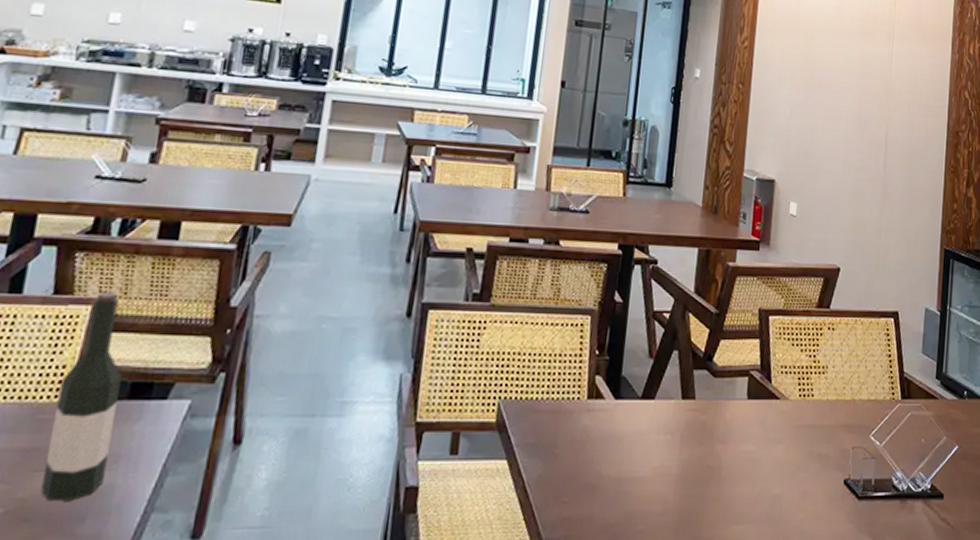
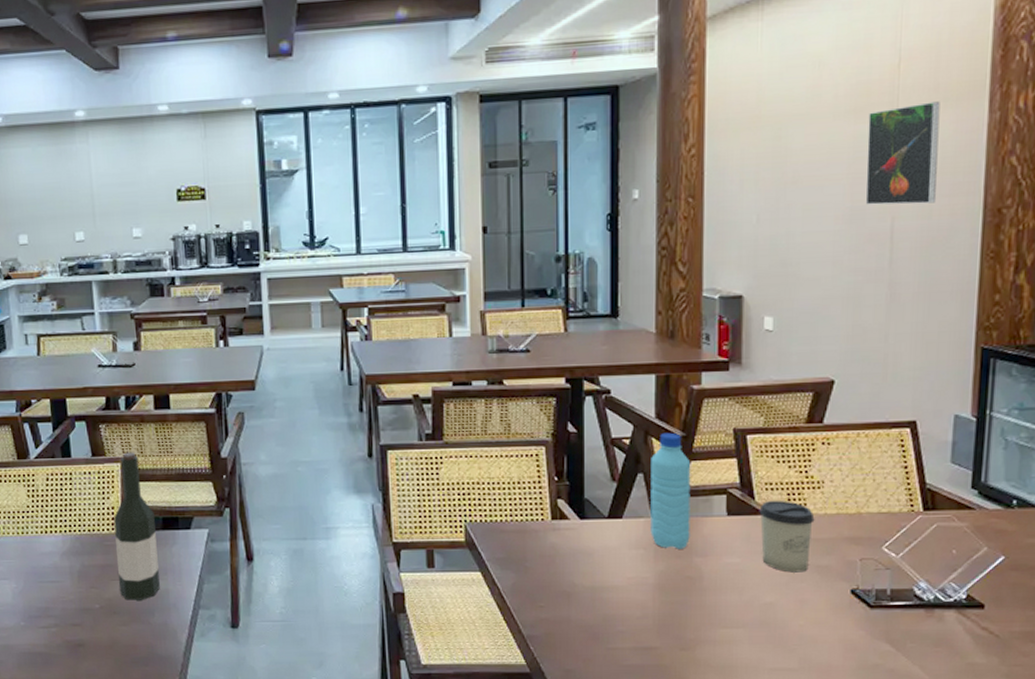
water bottle: none [679,308,721,435] -> present [650,432,691,549]
cup: none [774,384,819,462] -> present [759,500,815,573]
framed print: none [869,37,921,120] -> present [865,101,940,205]

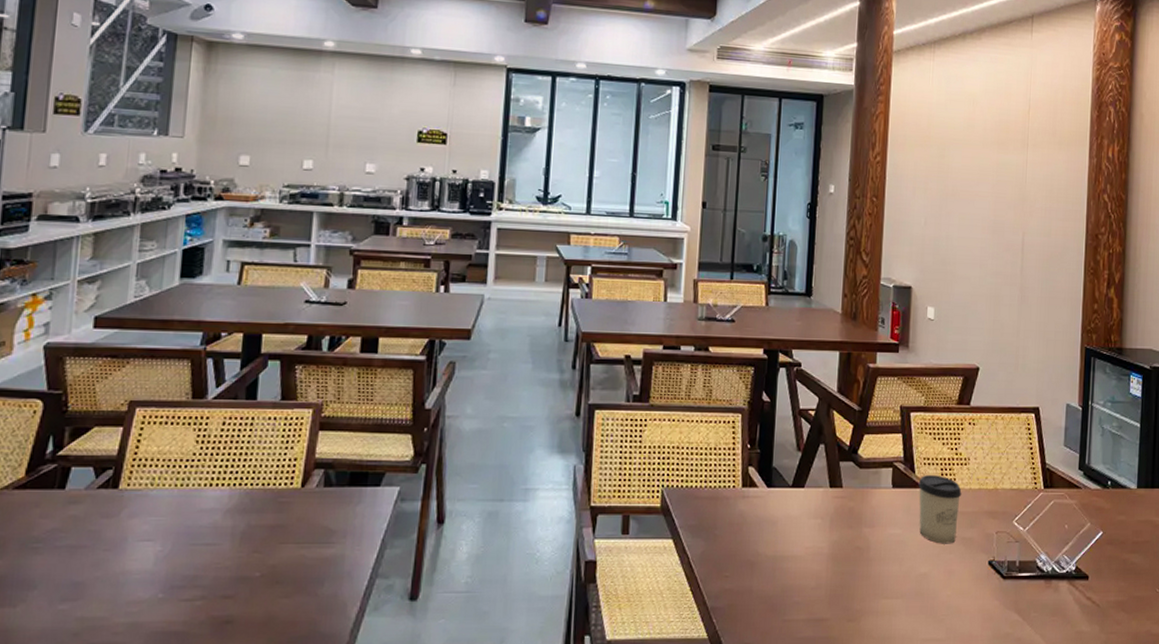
wine bottle: present [114,452,160,600] -> none [288,397,342,568]
water bottle: present [650,432,691,549] -> none [827,406,865,519]
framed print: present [865,101,940,205] -> none [1004,143,1057,224]

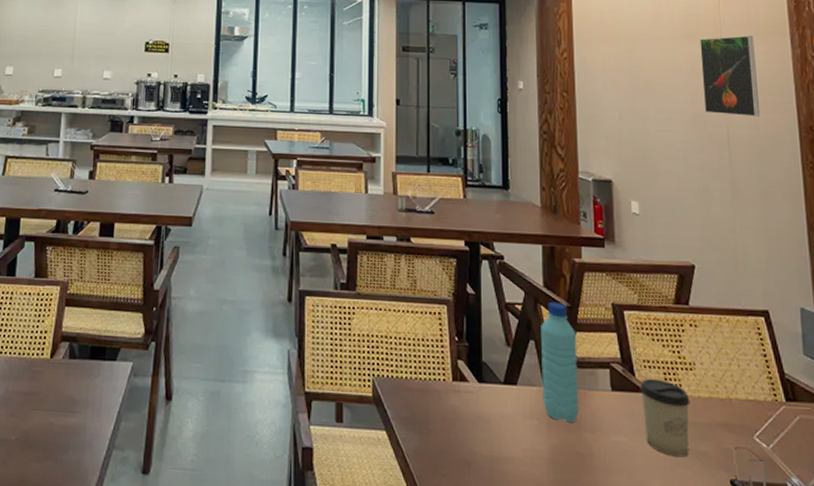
water bottle: none [827,406,865,519] -> present [541,301,579,423]
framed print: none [1004,143,1057,224] -> present [700,35,760,117]

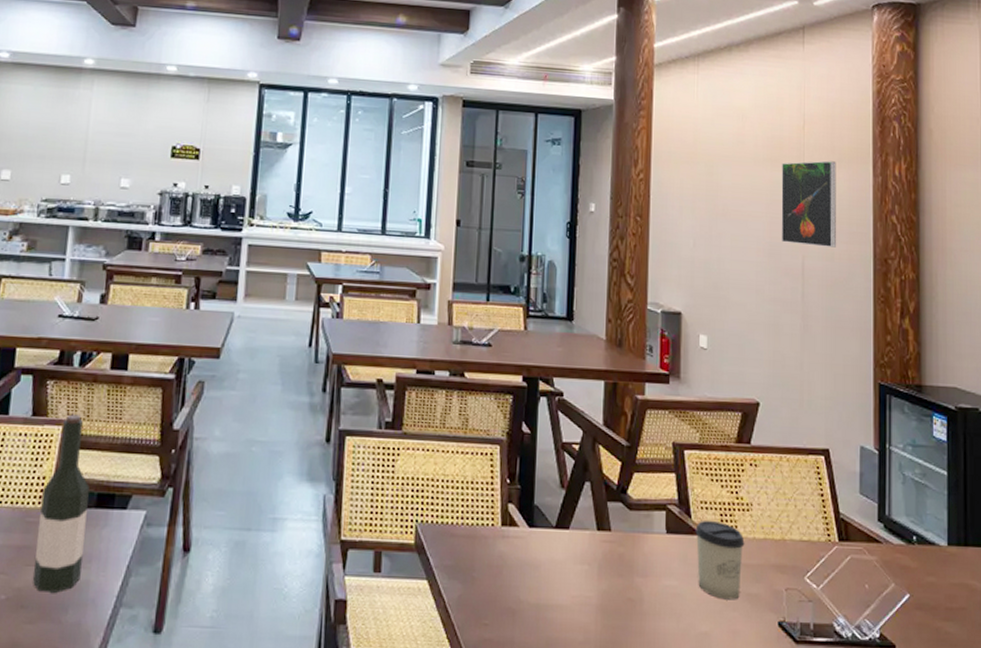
wine bottle: none [38,276,84,435] -> present [33,414,89,593]
water bottle: present [541,301,579,423] -> none [595,441,634,567]

